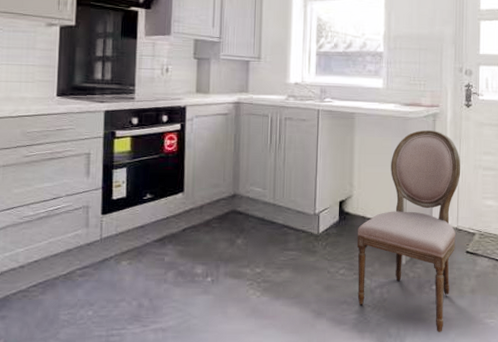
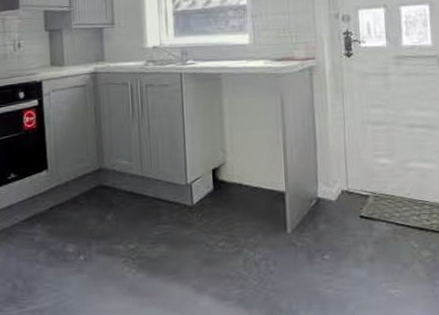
dining chair: present [357,129,461,333] -> none [234,85,347,307]

